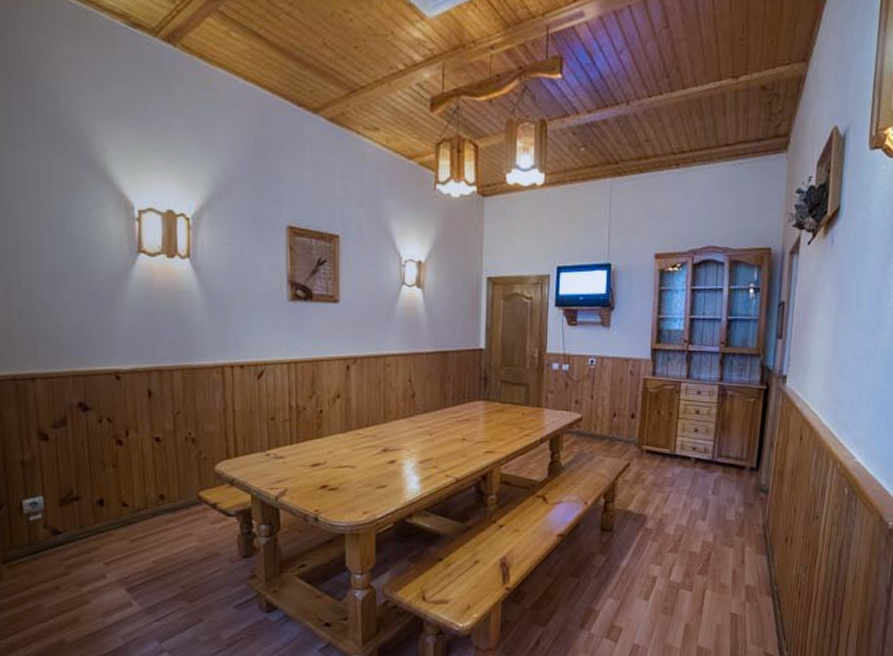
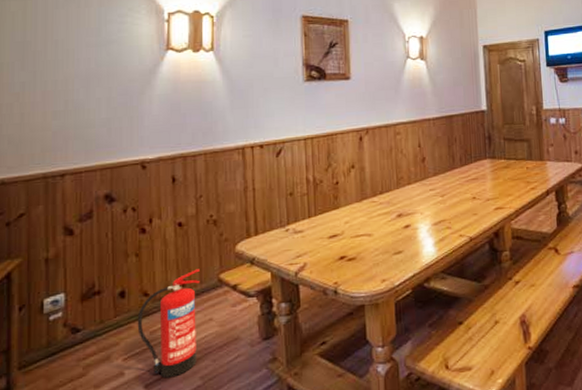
fire extinguisher: none [117,485,179,584] -> present [137,269,200,378]

